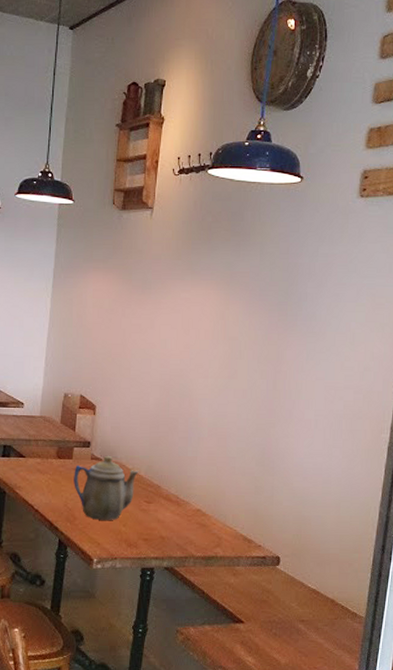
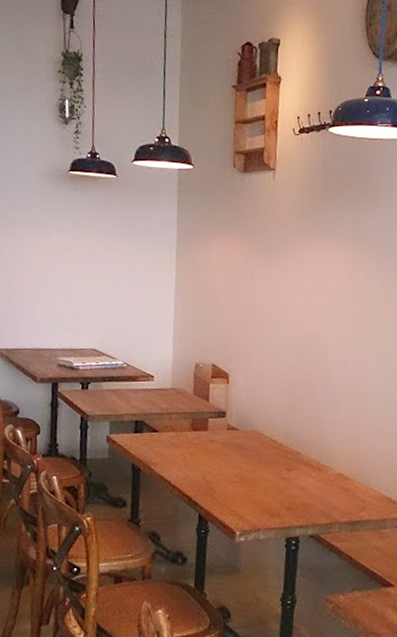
teapot: present [74,455,139,520] -> none [210,424,278,492]

